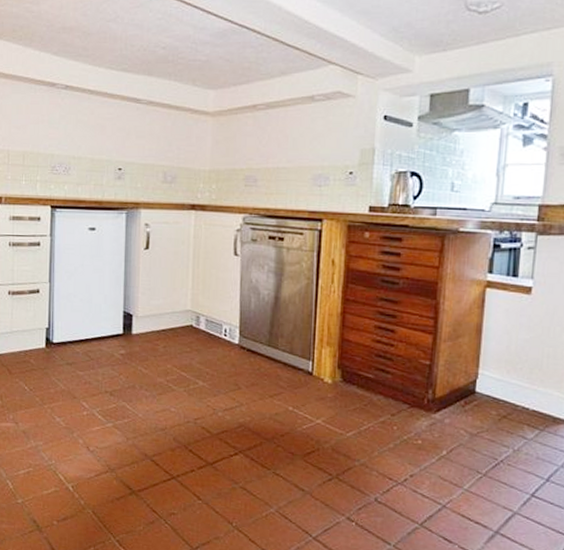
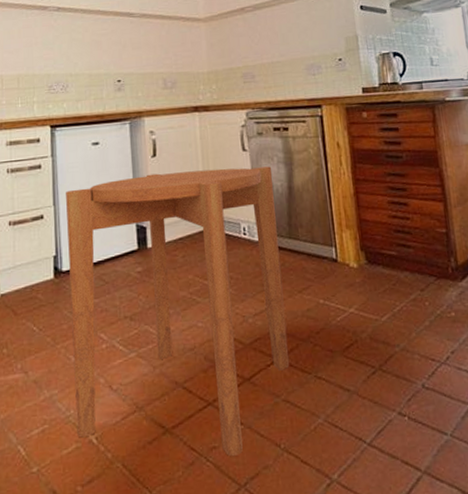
round table: none [56,265,261,524] -> present [66,166,289,457]

